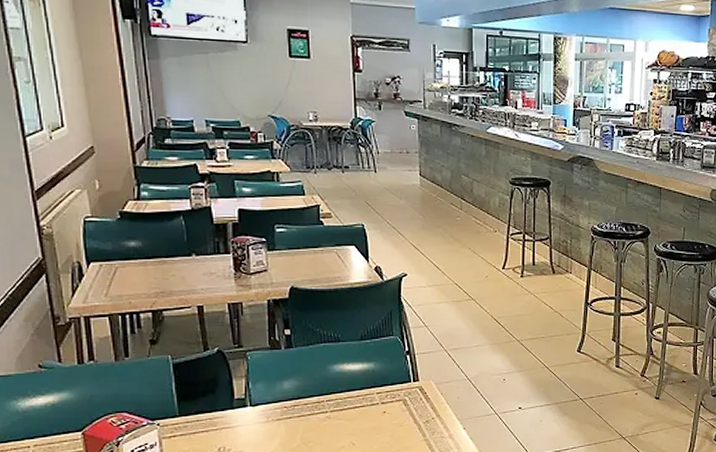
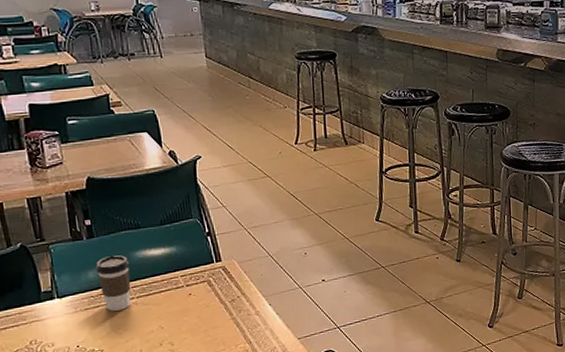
coffee cup: none [291,366,326,423] -> present [95,254,132,311]

